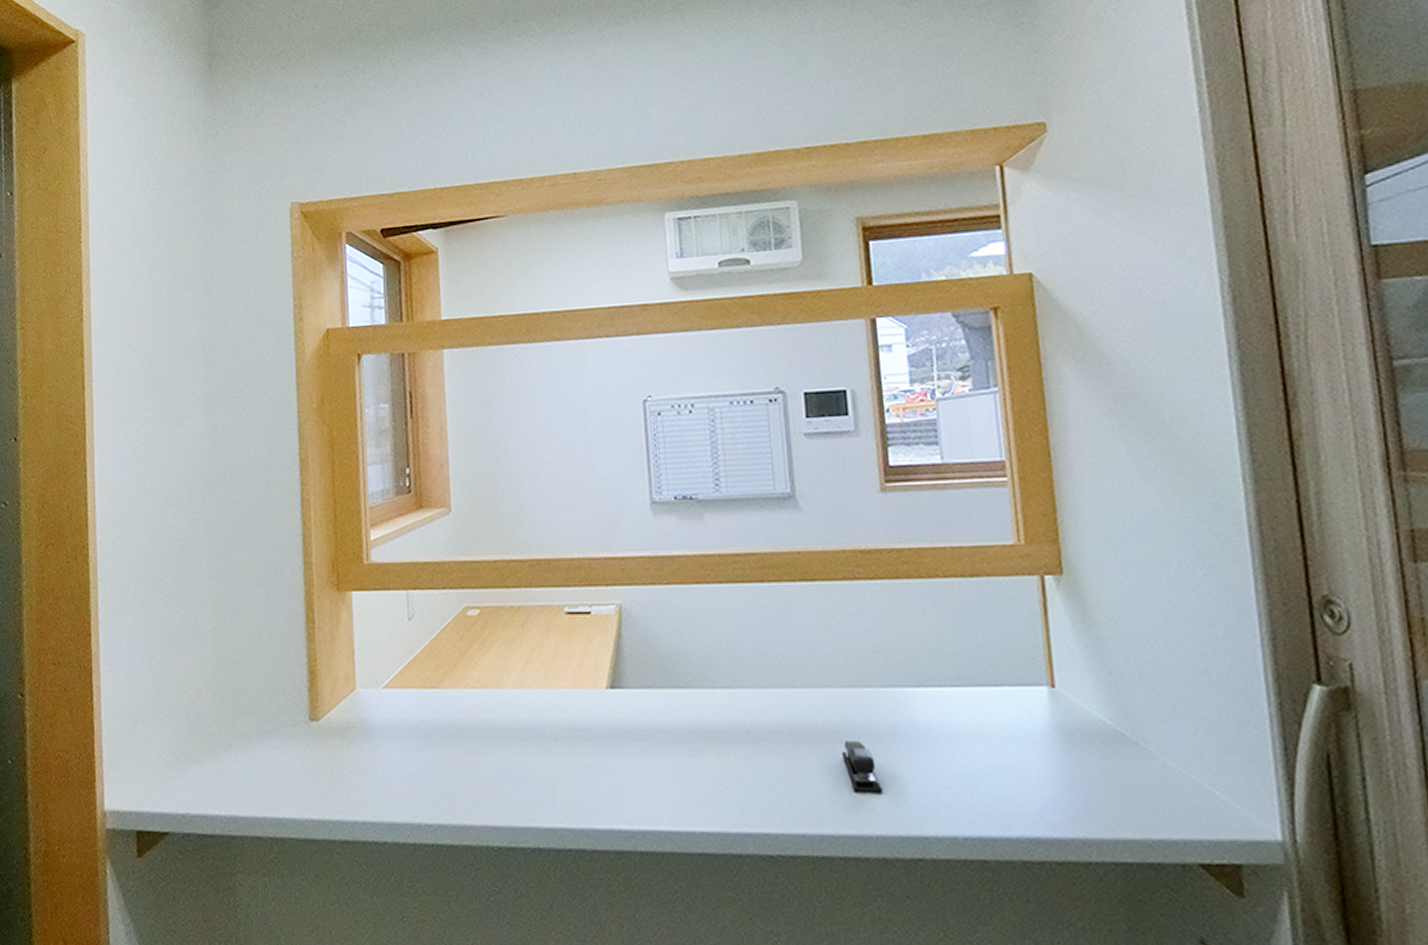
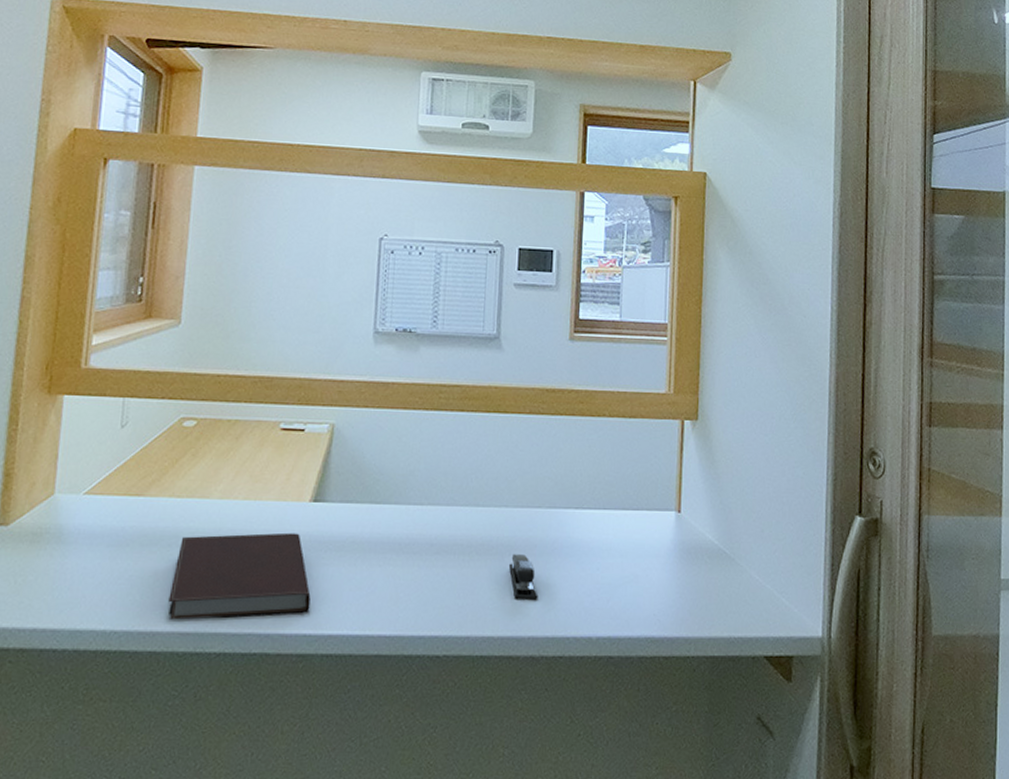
notebook: none [476,722,622,813] -> present [168,532,311,620]

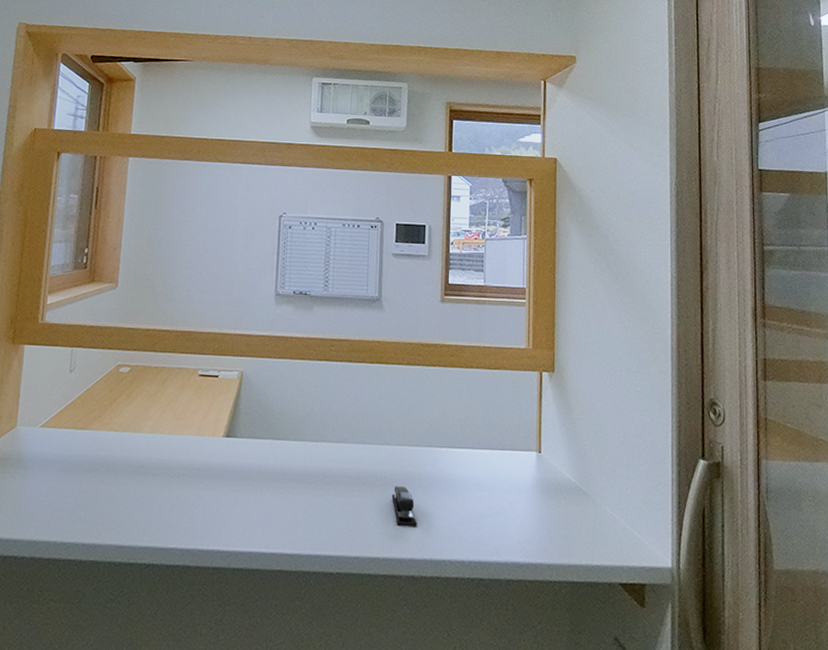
notebook: present [168,532,311,620] -> none [107,463,224,535]

